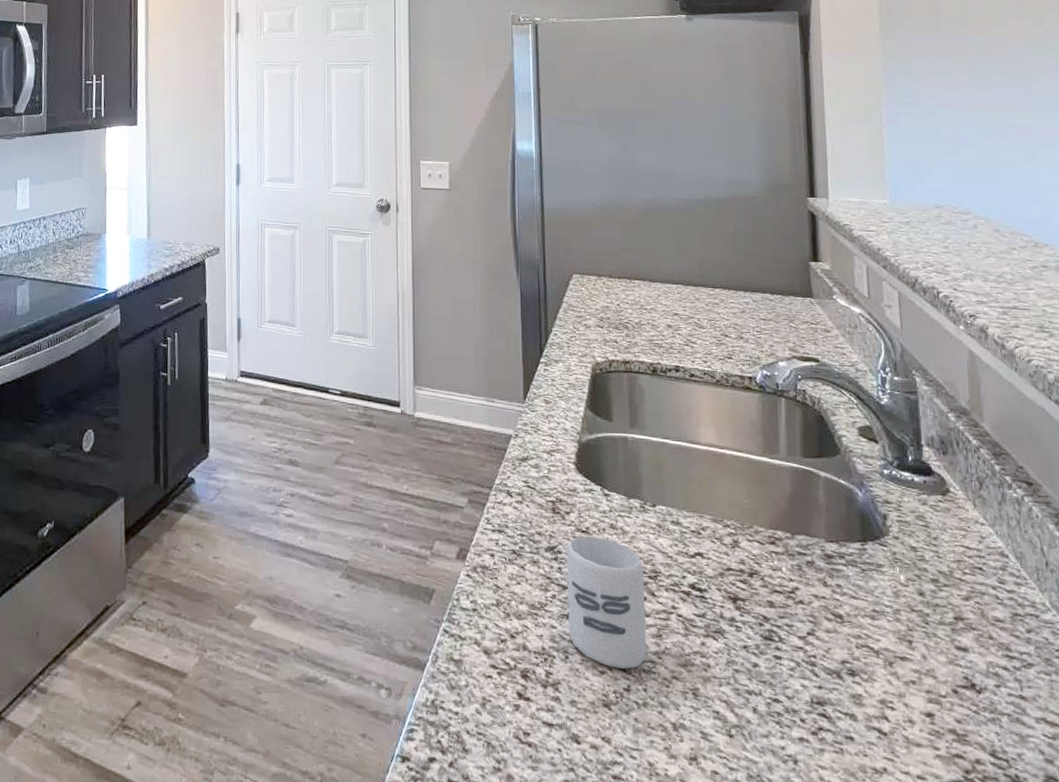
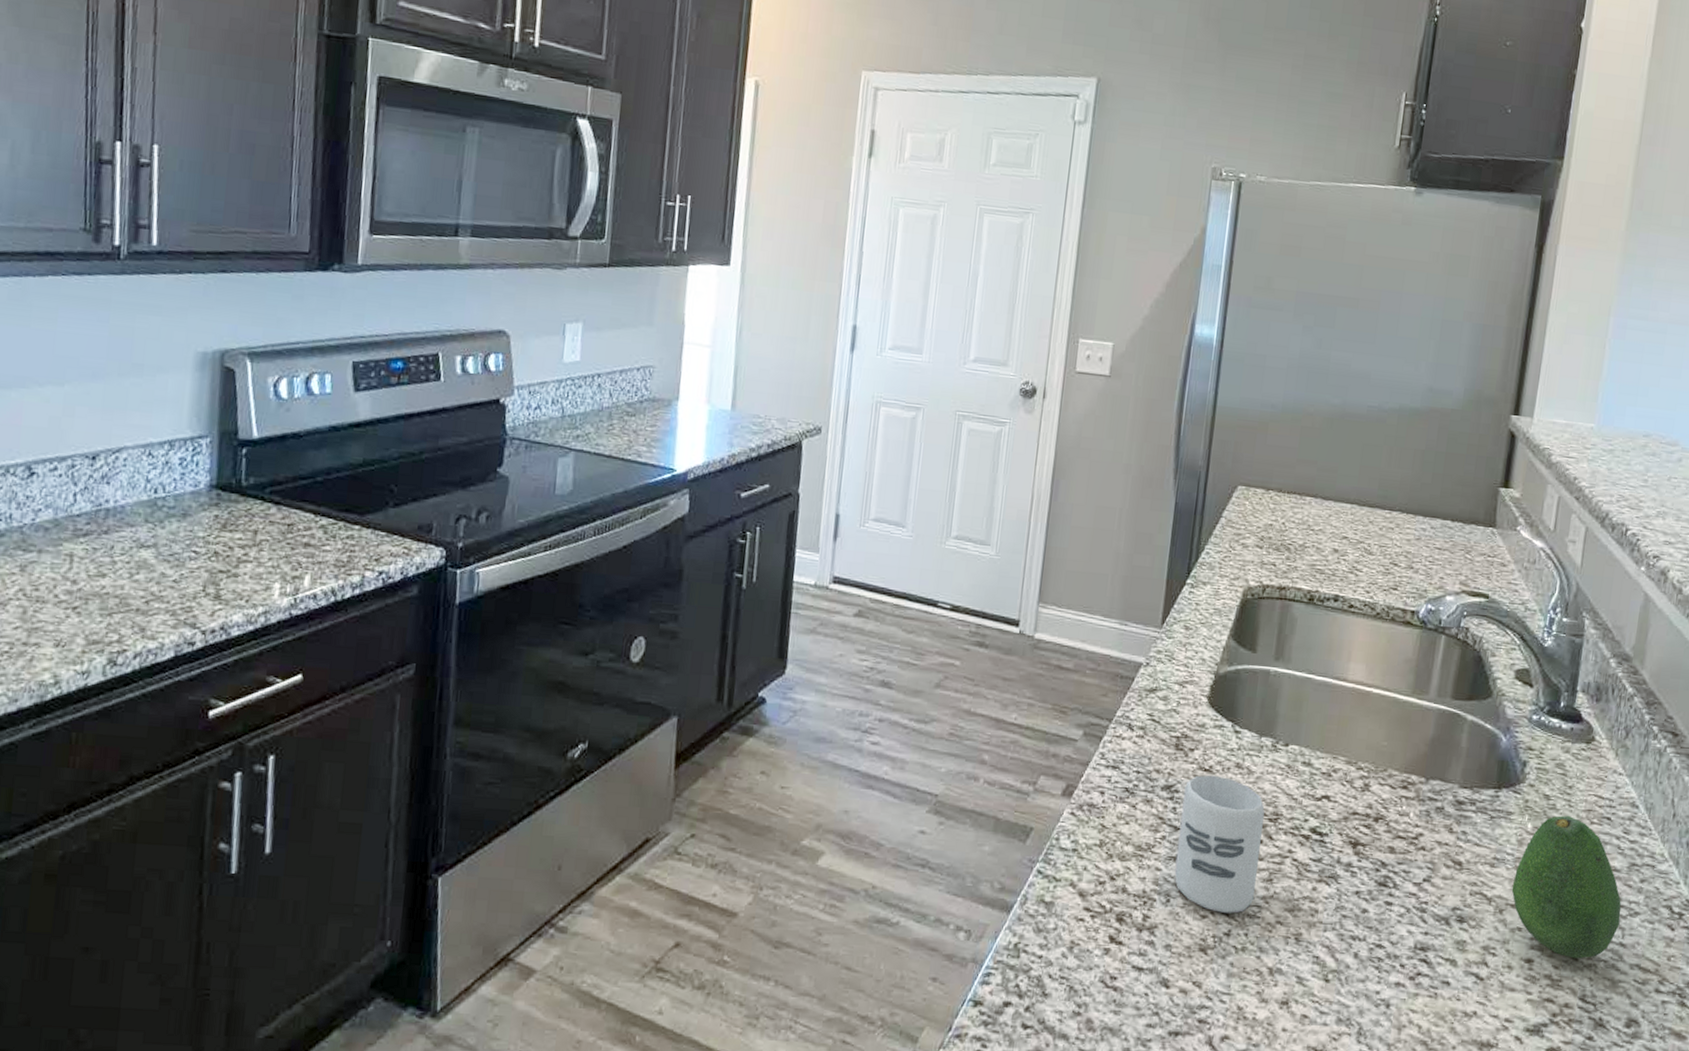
fruit: none [897,567,1015,713] -> present [1511,815,1621,959]

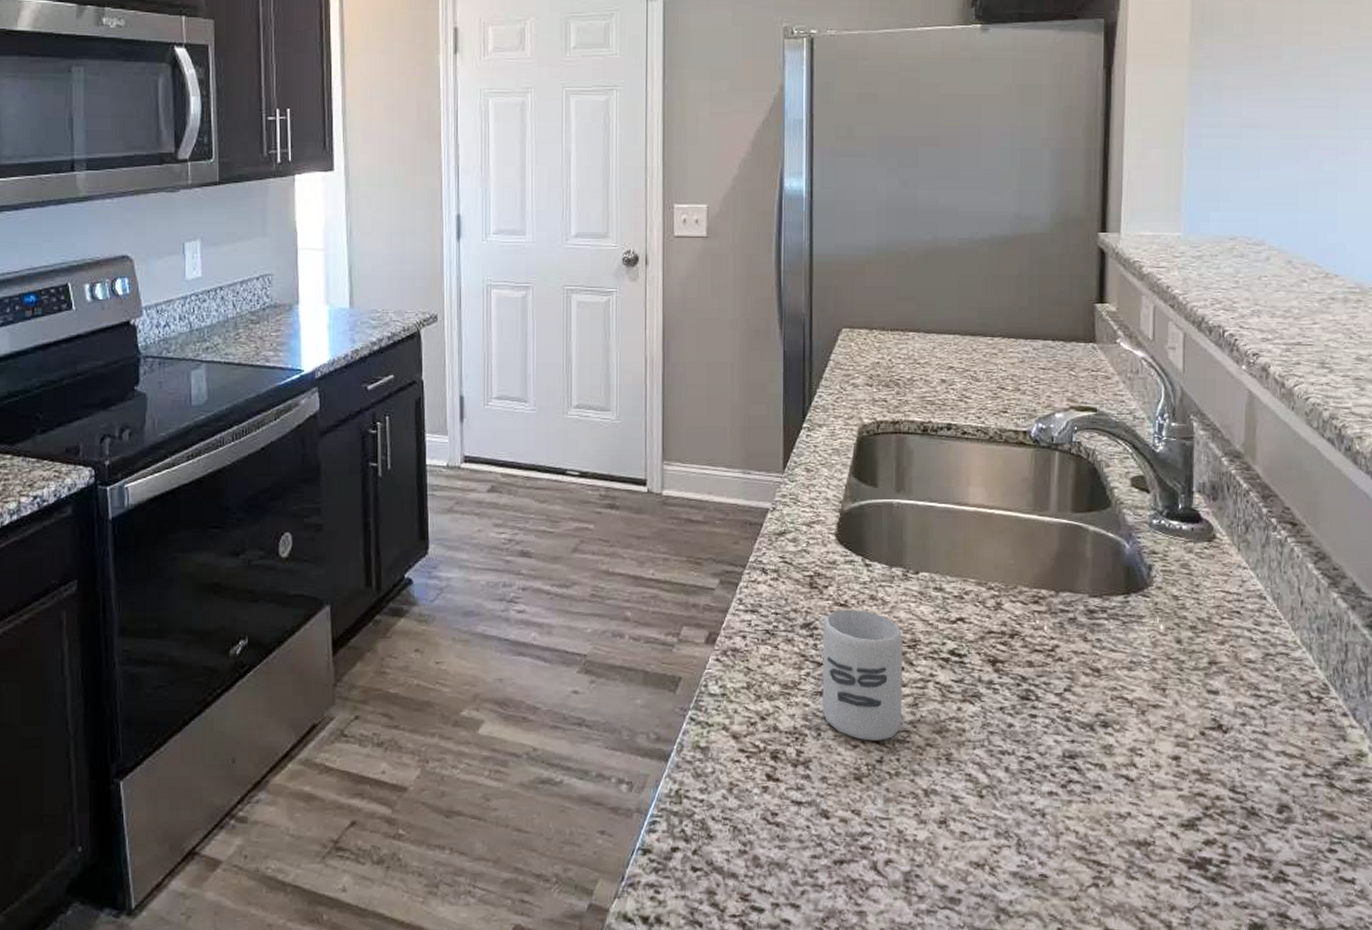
fruit: present [1511,815,1621,959] -> none [1151,614,1261,752]

